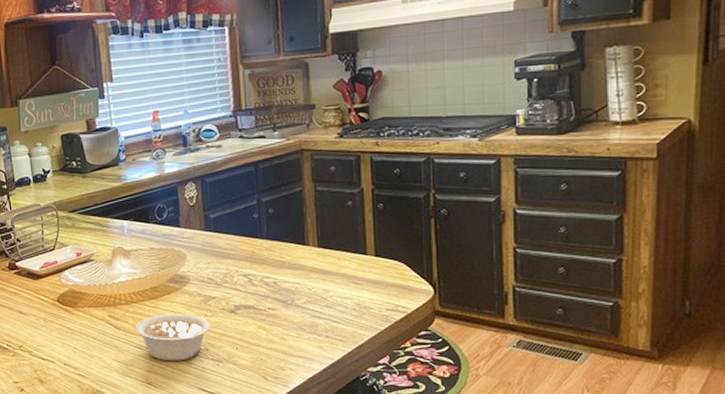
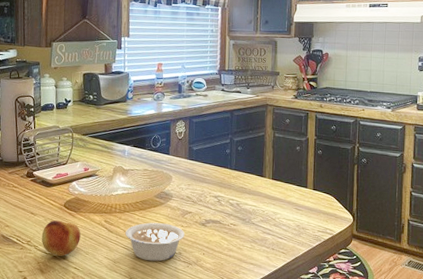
fruit: none [35,319,82,362] -> present [41,220,81,256]

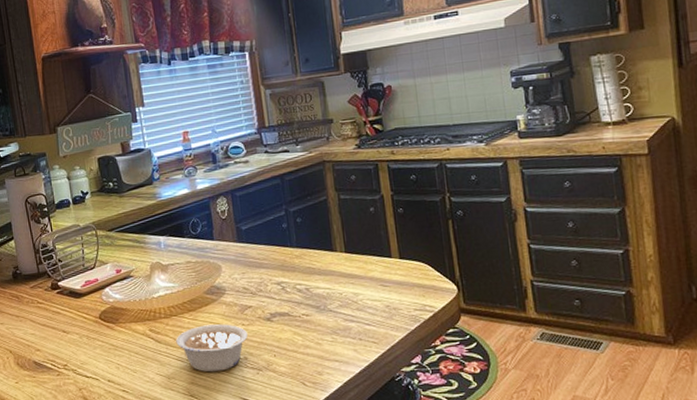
fruit: present [41,220,81,256] -> none [79,336,125,379]

